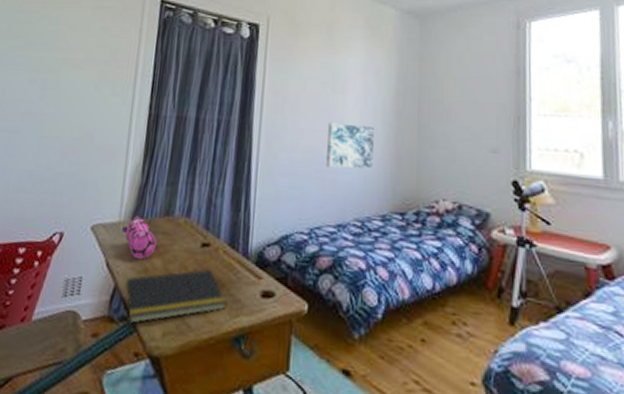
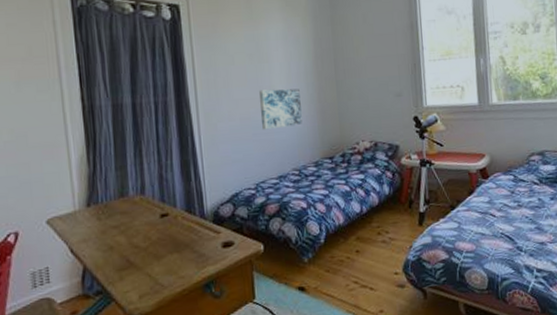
pencil case: present [122,216,157,260] -> none [79,202,117,241]
notepad: present [123,269,227,324] -> none [93,234,193,295]

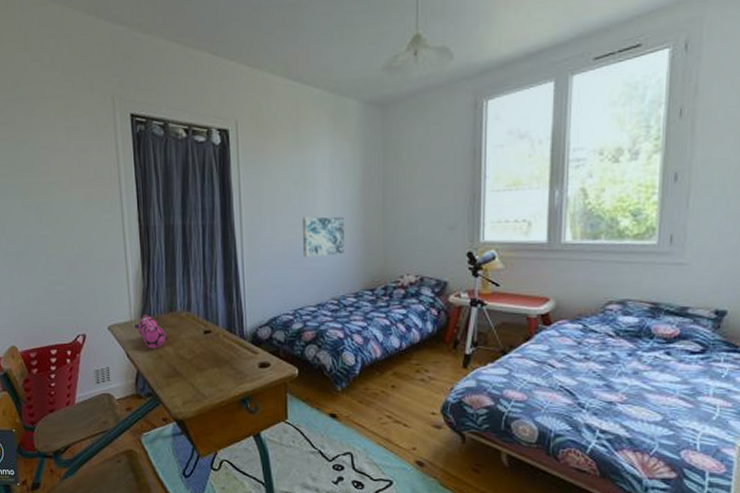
pencil case: none [79,202,117,241] -> present [135,315,166,349]

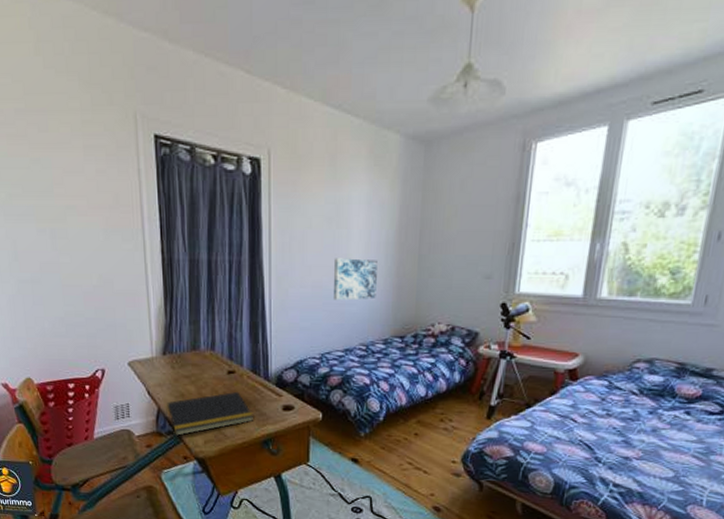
pencil case: present [135,315,166,349] -> none [156,352,188,387]
notepad: none [145,350,231,397] -> present [166,391,254,436]

